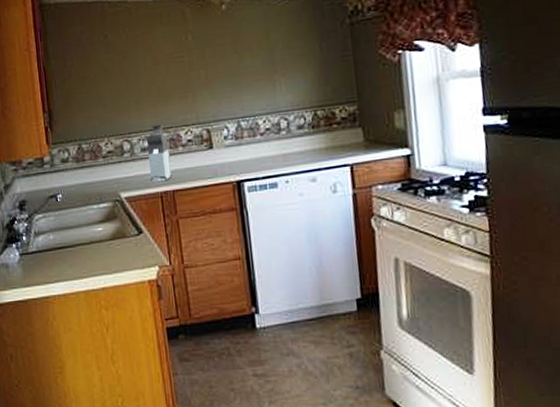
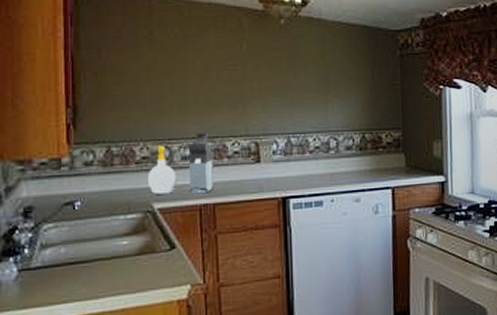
soap bottle: none [113,140,139,185] -> present [147,146,177,194]

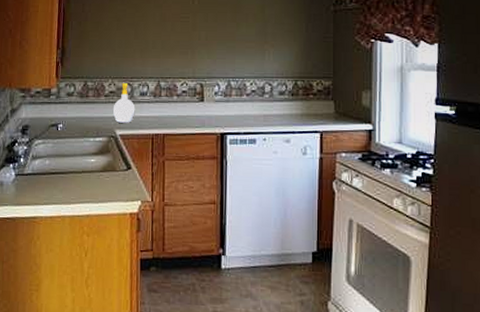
coffee maker: present [188,133,214,194] -> none [145,73,166,125]

